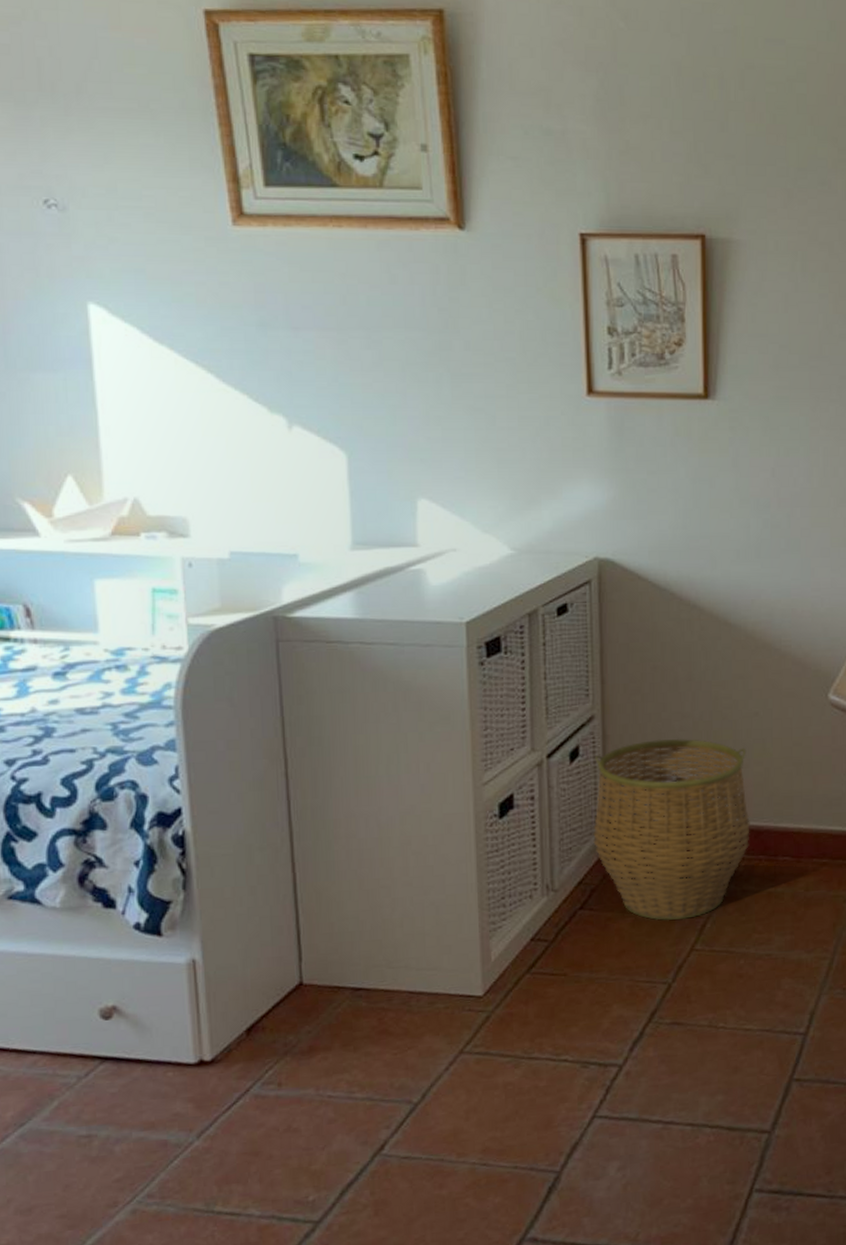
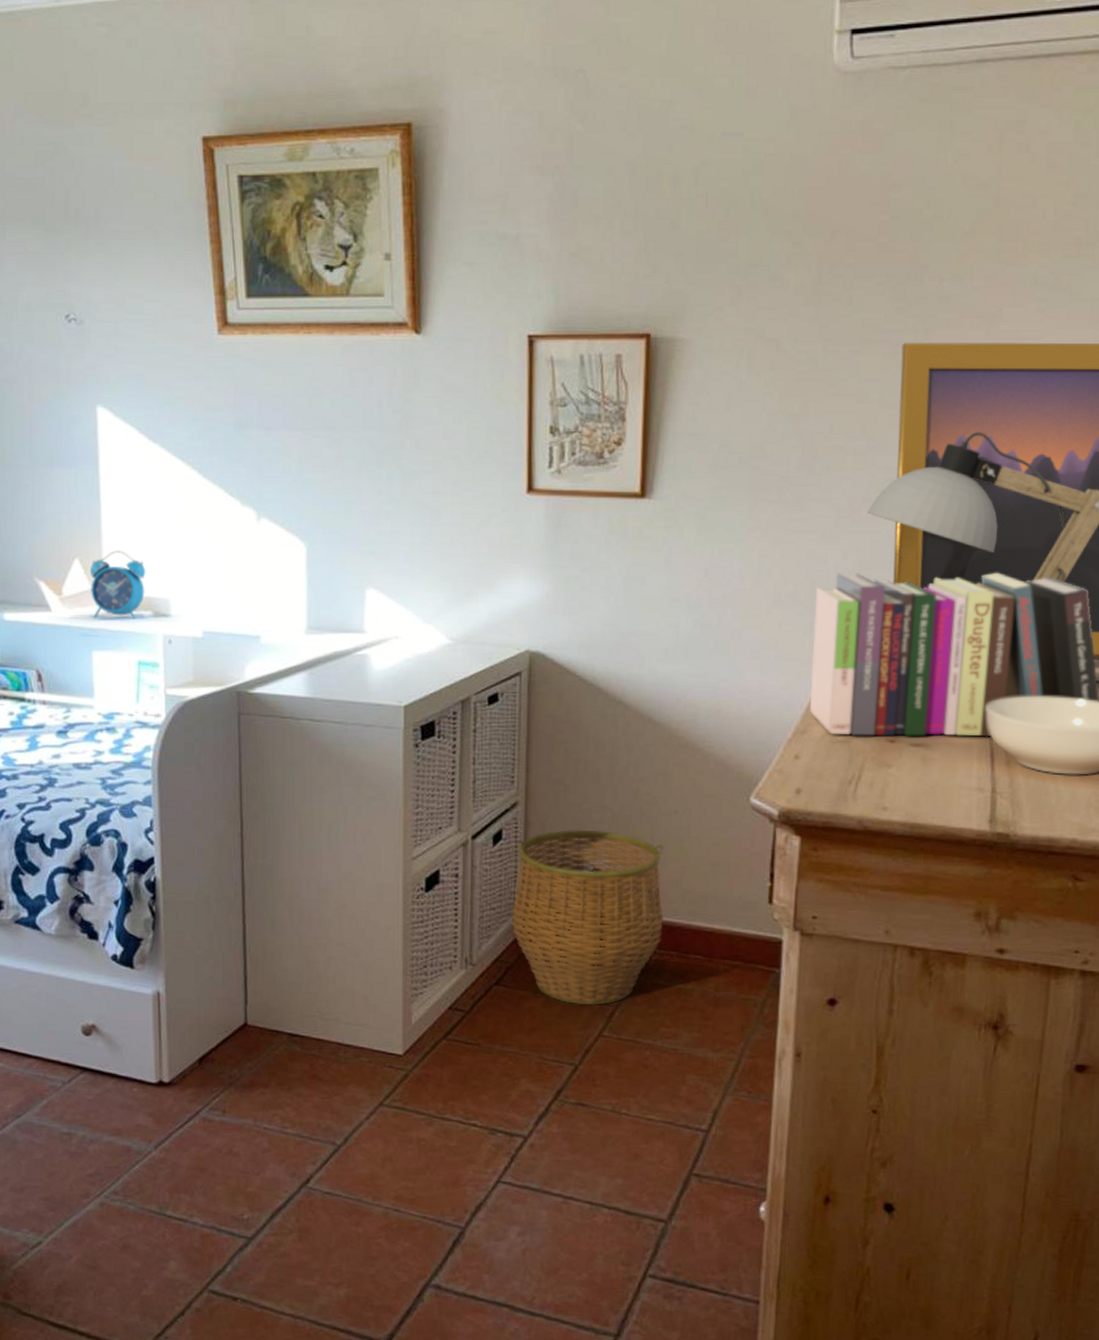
alarm clock: none [86,465,157,543] -> present [89,550,146,619]

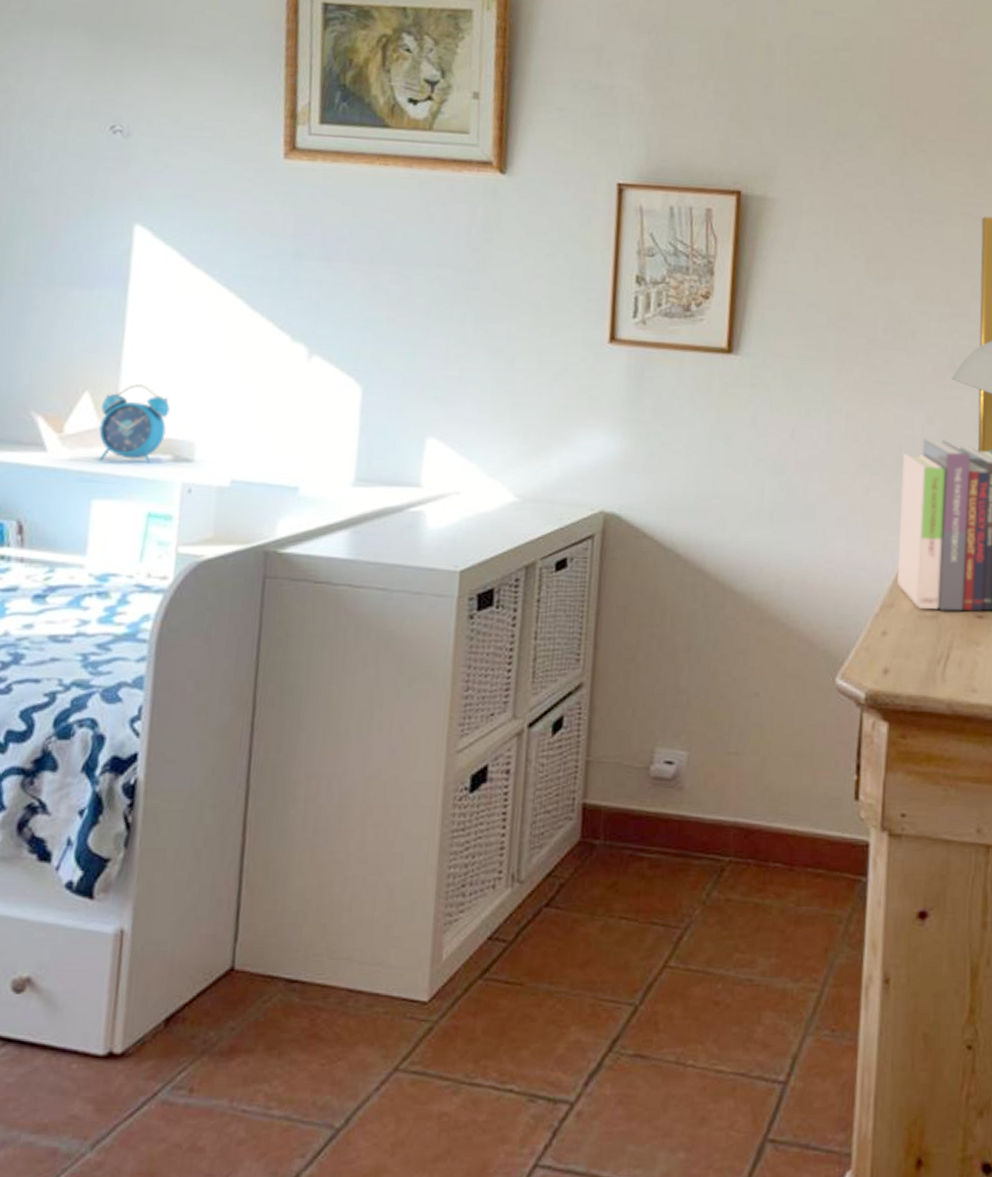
basket: present [511,829,664,1006] -> none [568,715,743,929]

